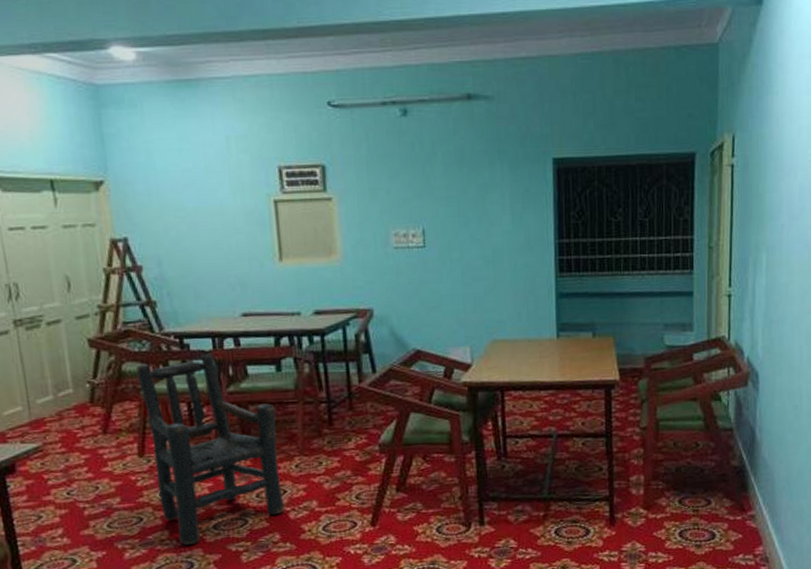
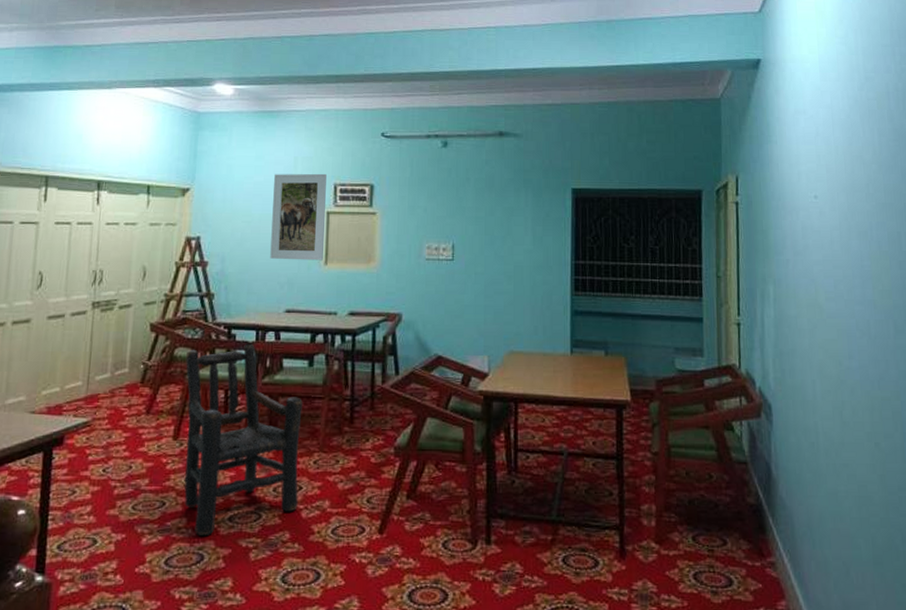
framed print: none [205,154,277,258] -> present [270,173,327,261]

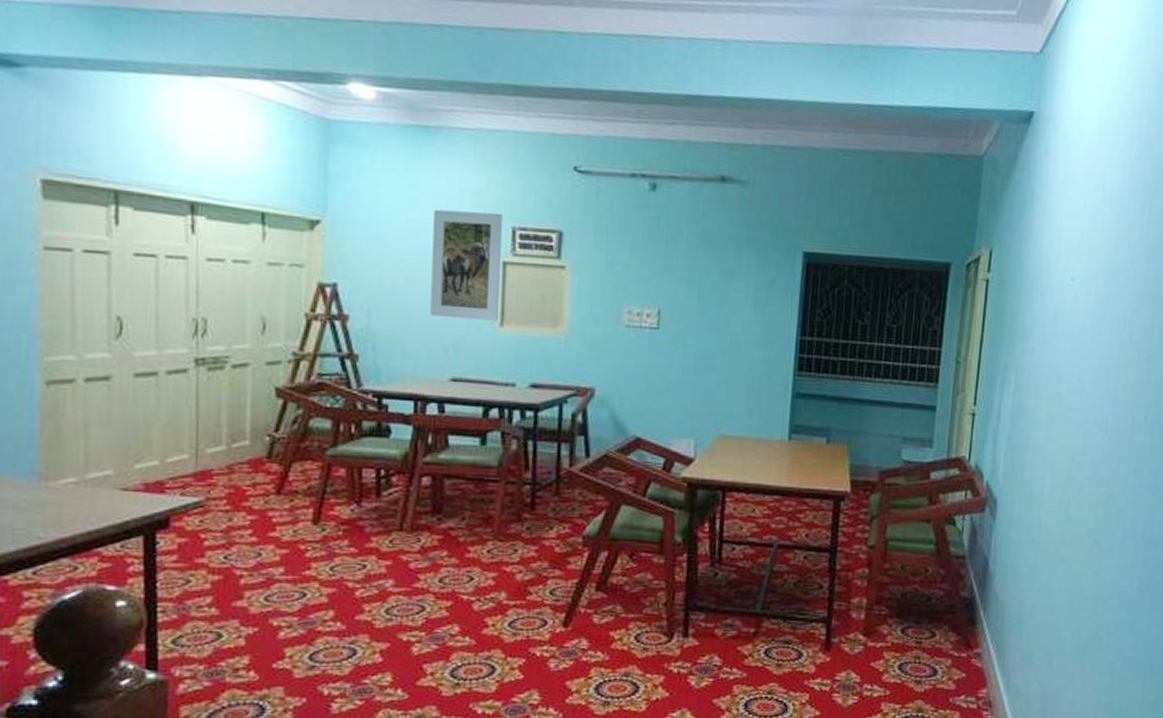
chair: present [184,343,303,537] -> none [325,415,473,630]

